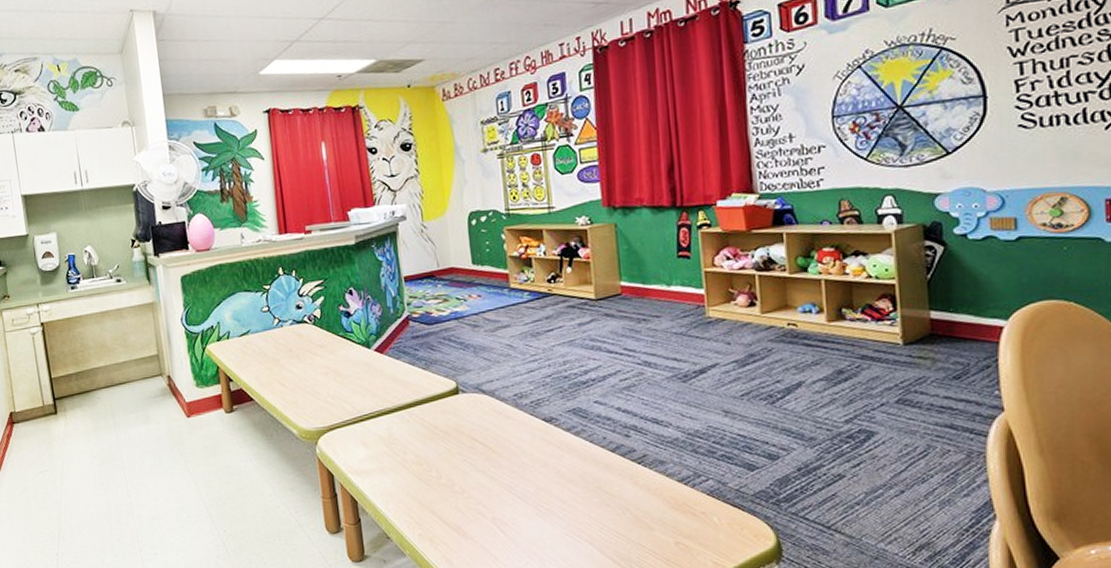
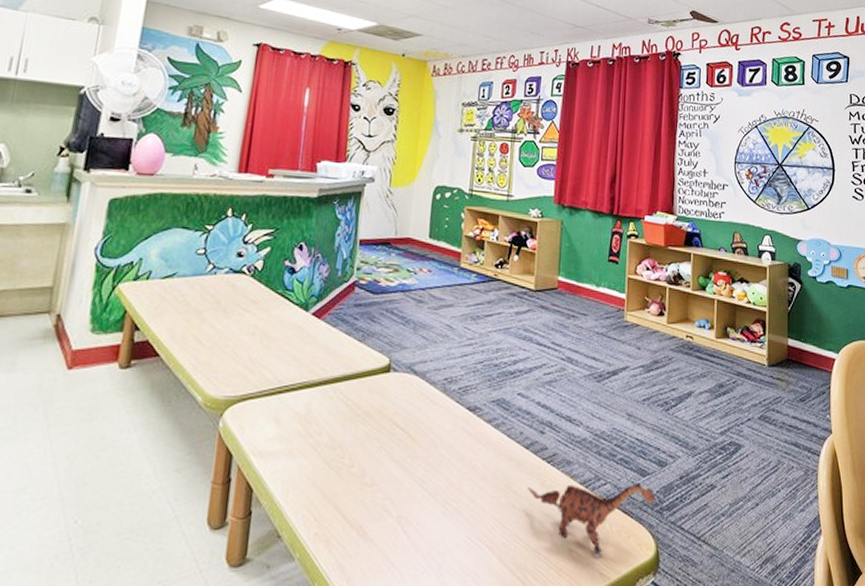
toy dinosaur: none [620,477,770,549] -> present [528,483,656,558]

